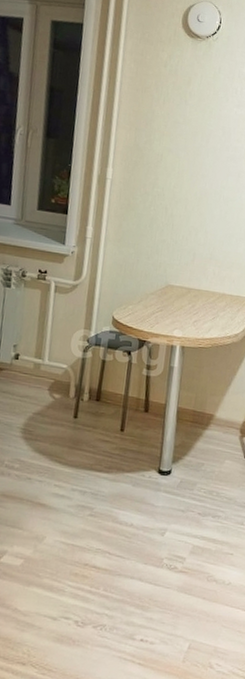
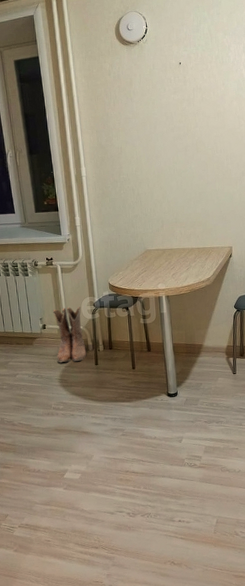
boots: none [24,336,70,410] -> present [53,307,87,363]

